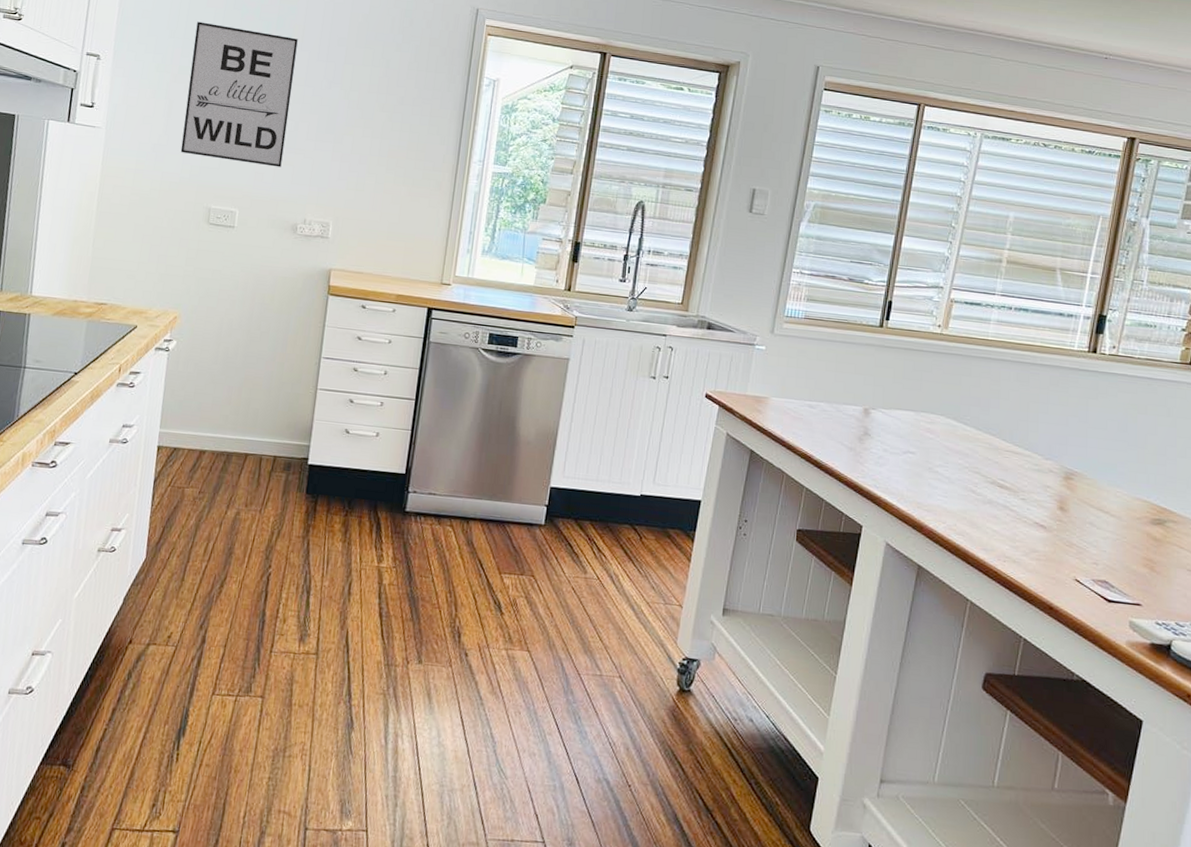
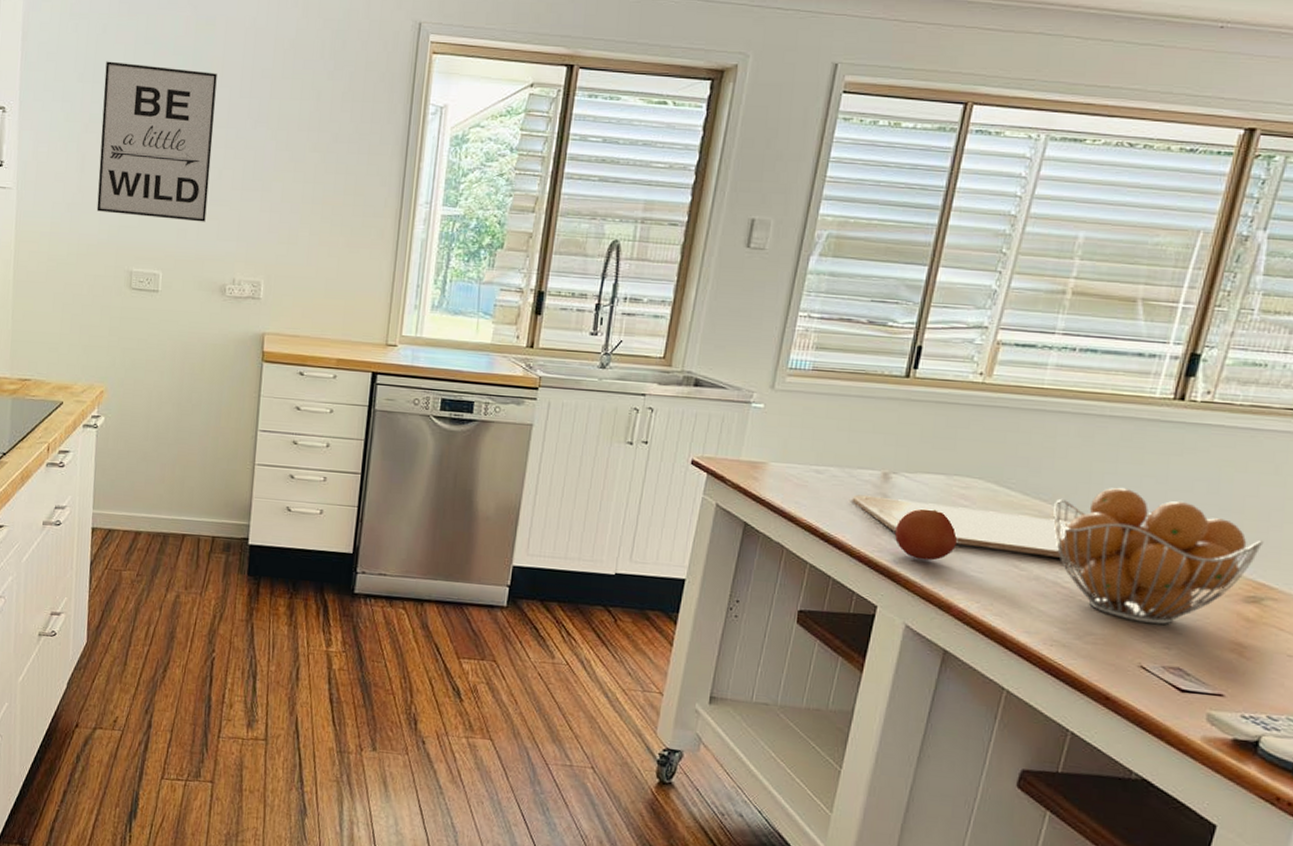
chopping board: none [839,427,1014,484] -> present [852,494,1070,558]
fruit: none [874,440,925,486] -> present [894,508,957,561]
fruit basket: none [1001,424,1163,544] -> present [1053,487,1264,625]

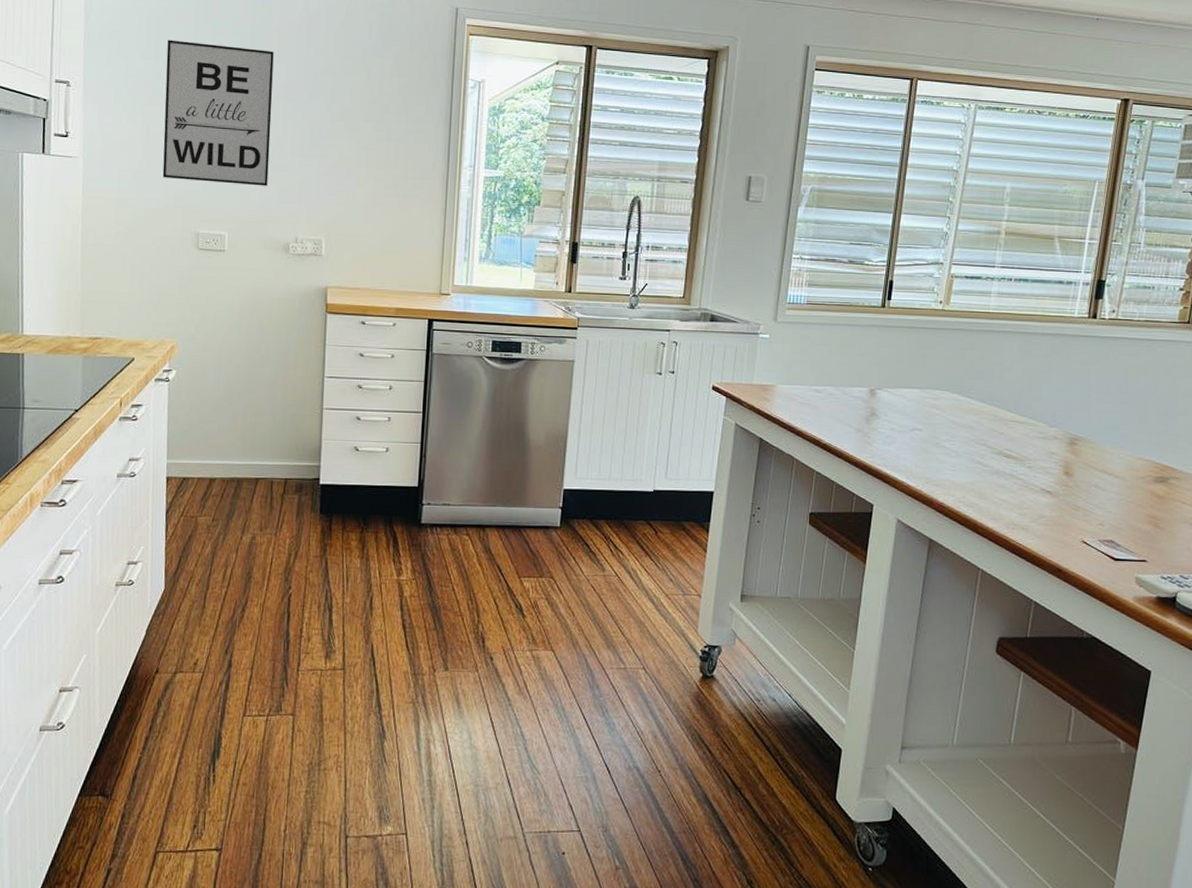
chopping board: present [852,494,1070,558] -> none [846,409,1019,454]
fruit: present [894,508,957,561] -> none [883,417,932,463]
fruit basket: present [1053,487,1264,625] -> none [1006,392,1165,506]

